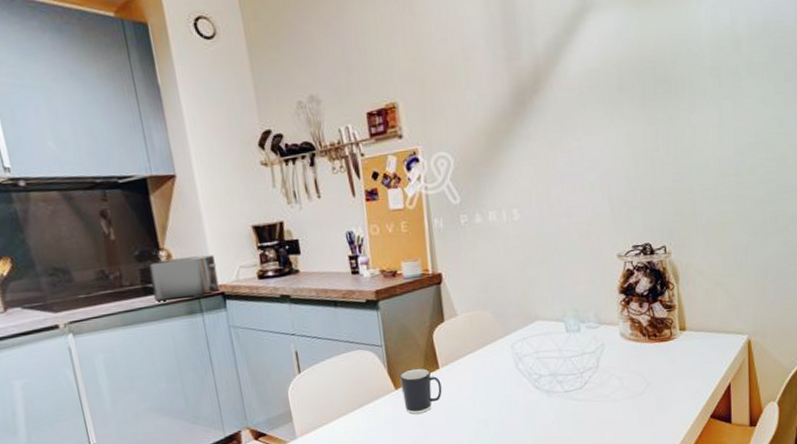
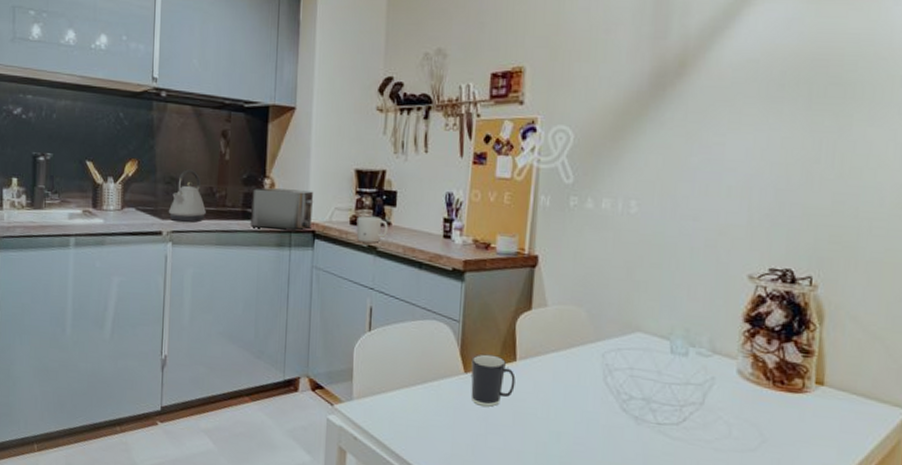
kettle: none [59,256,103,313] -> present [168,169,206,224]
mug: none [264,266,298,294] -> present [356,215,388,244]

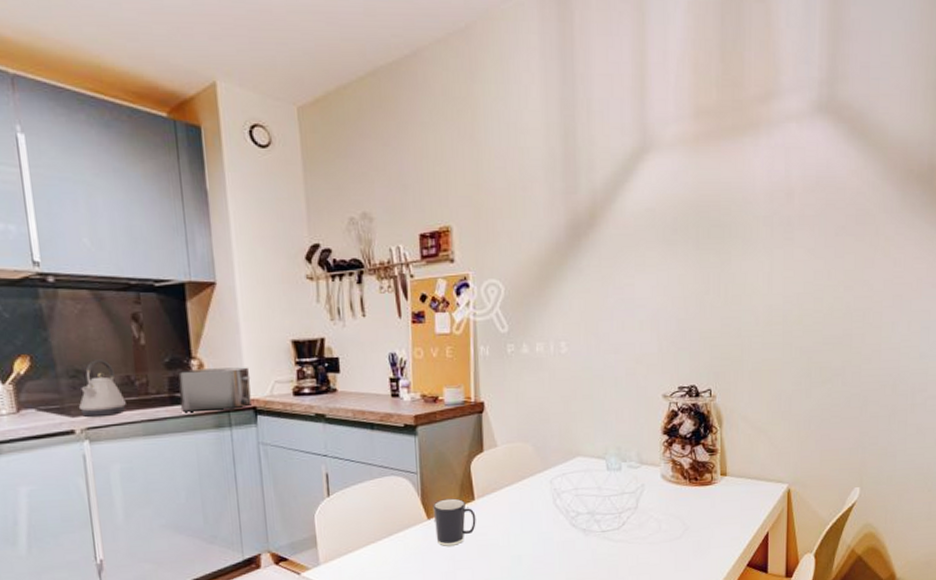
mug: present [356,215,388,244] -> none [300,384,335,413]

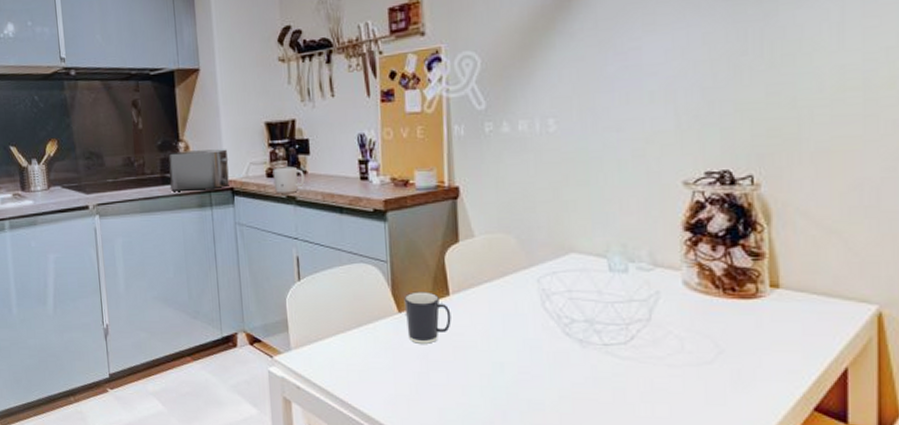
kettle: present [78,359,126,418] -> none [91,142,127,195]
mug: none [300,384,335,413] -> present [272,166,305,195]

